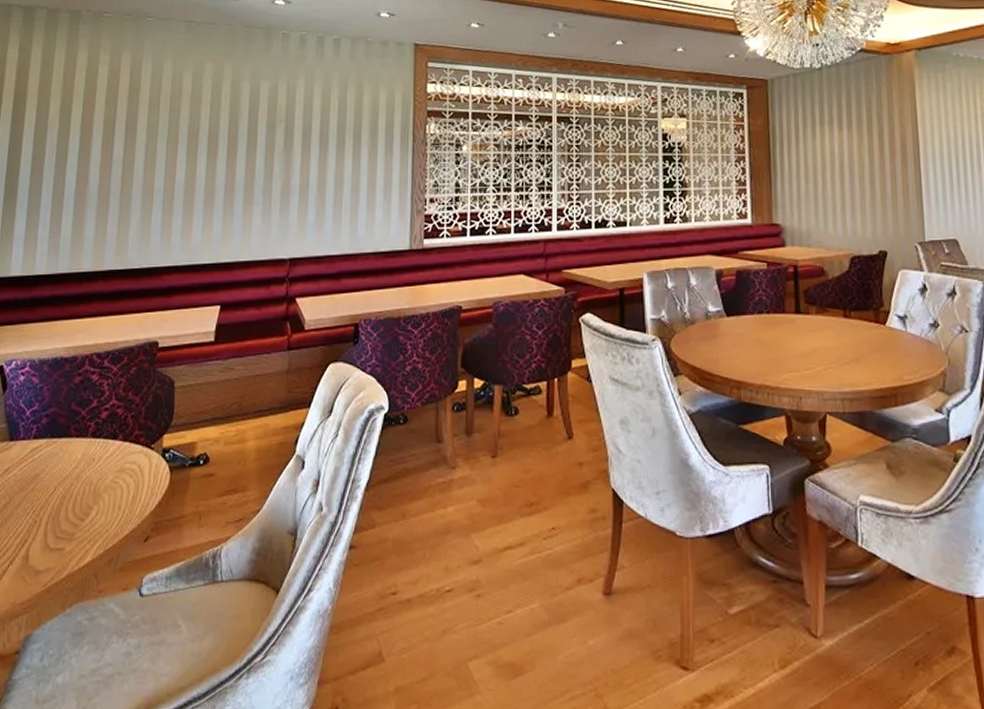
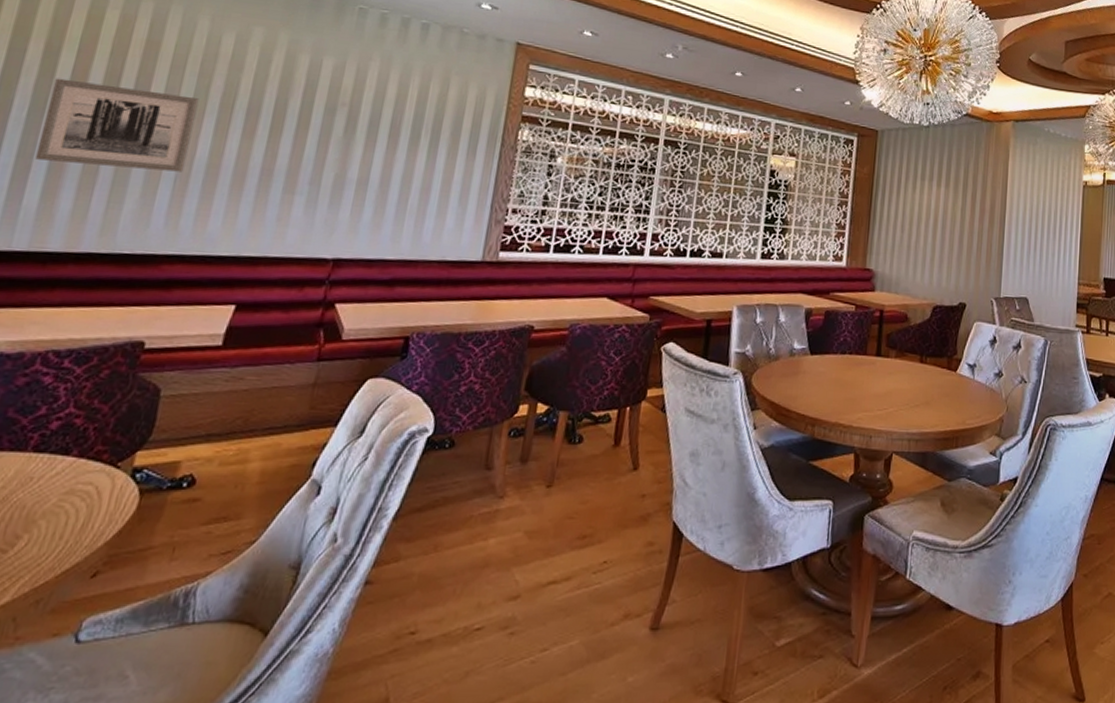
wall art: none [65,128,173,197] -> present [35,78,199,172]

